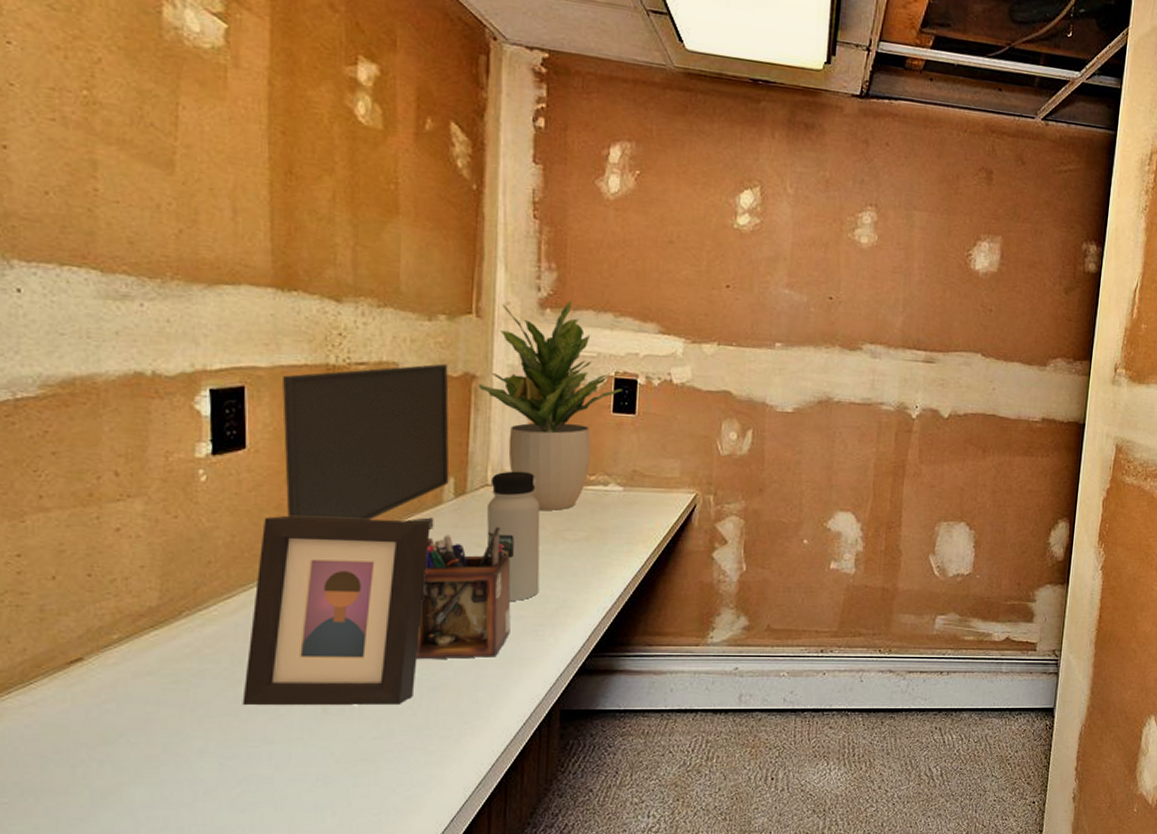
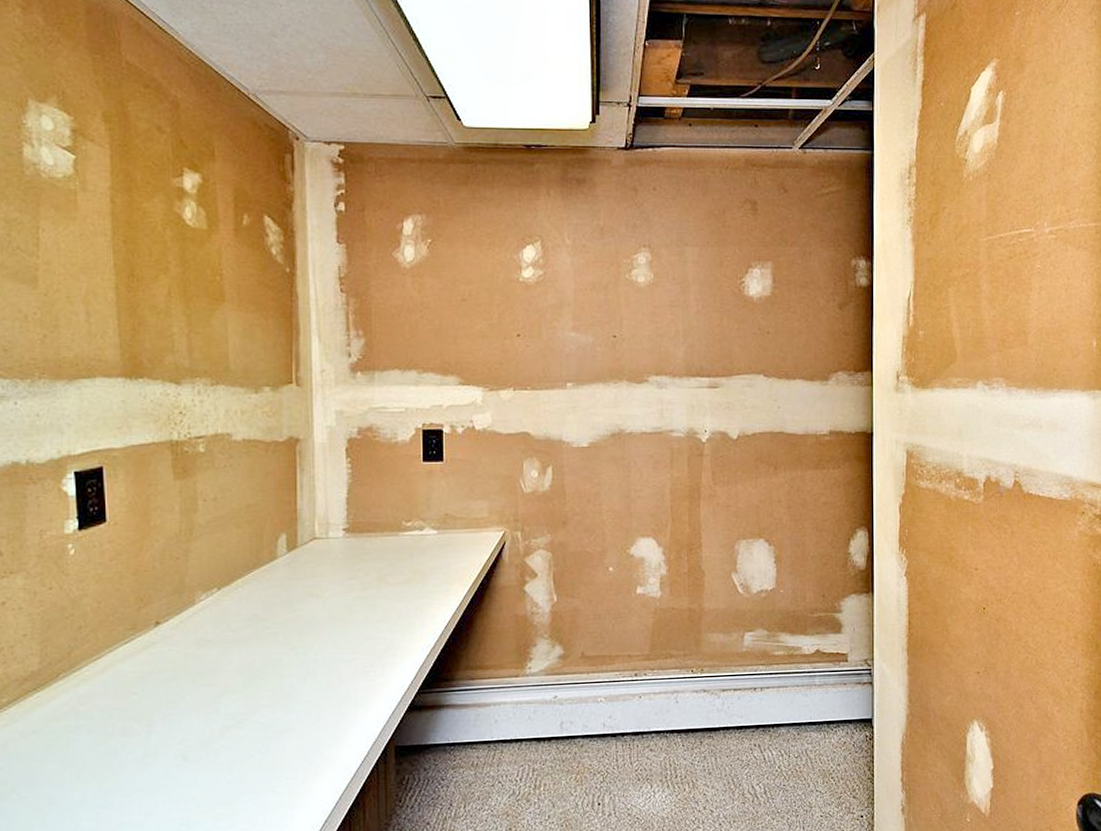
picture frame: present [242,516,431,706] -> none [113,576,268,758]
computer monitor: present [283,363,450,529] -> none [135,431,282,583]
desk organizer: present [416,526,511,660] -> none [262,575,344,706]
potted plant: present [478,301,623,510] -> none [301,363,431,557]
water bottle: present [486,471,540,602] -> none [317,523,368,646]

